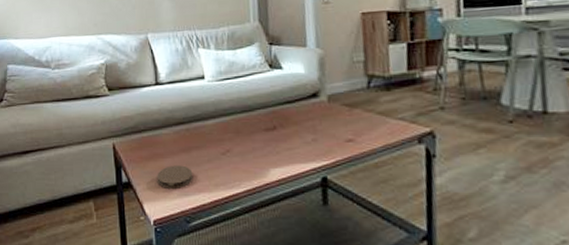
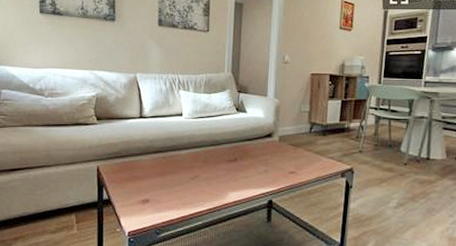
coaster: present [157,165,193,188] -> none [134,186,166,206]

